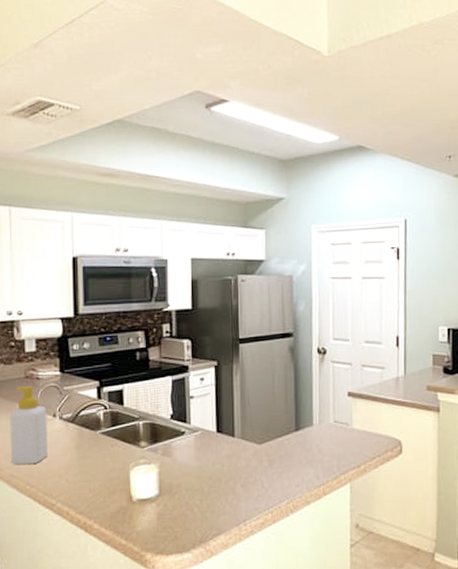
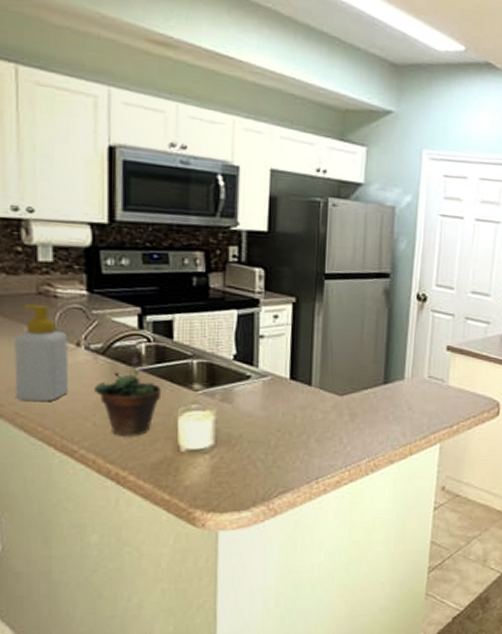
succulent plant: none [67,420,117,491] -> present [94,354,162,438]

